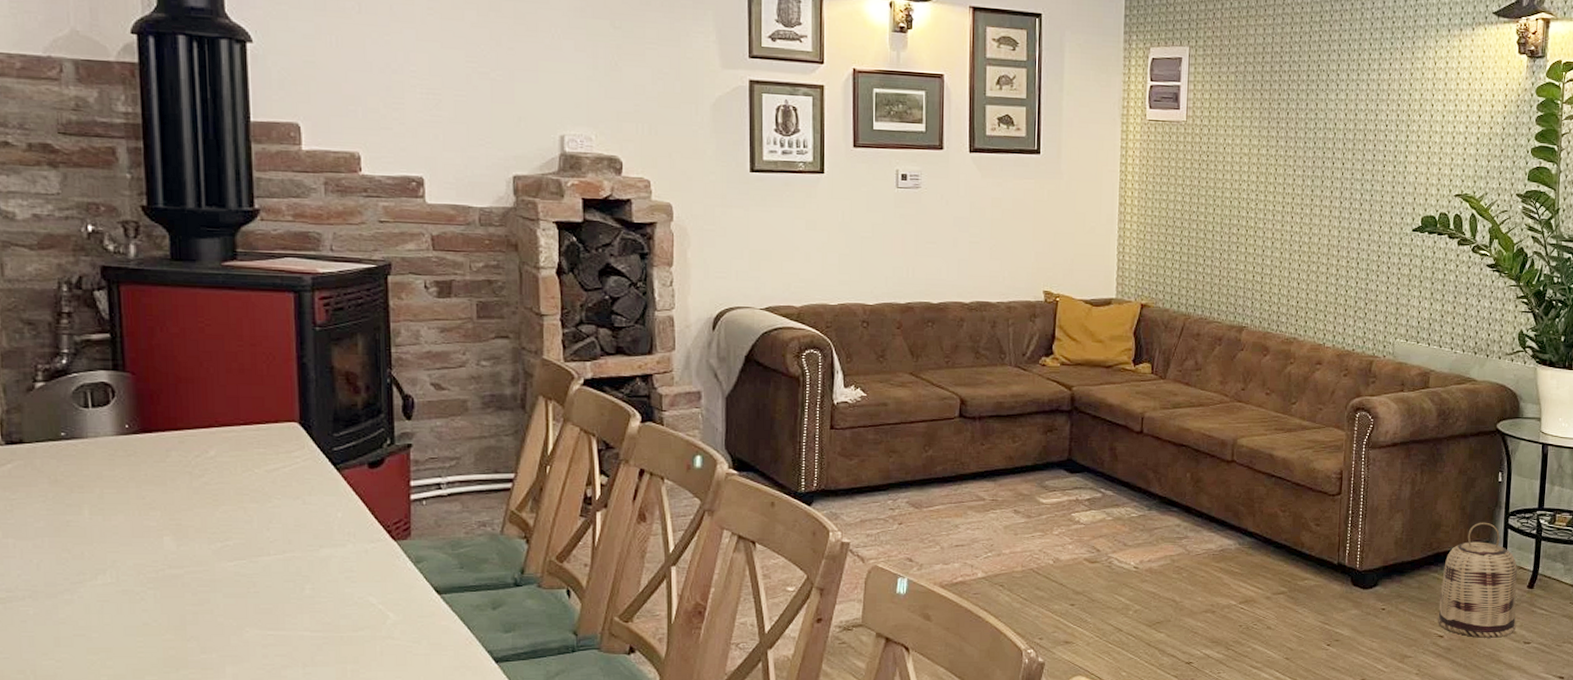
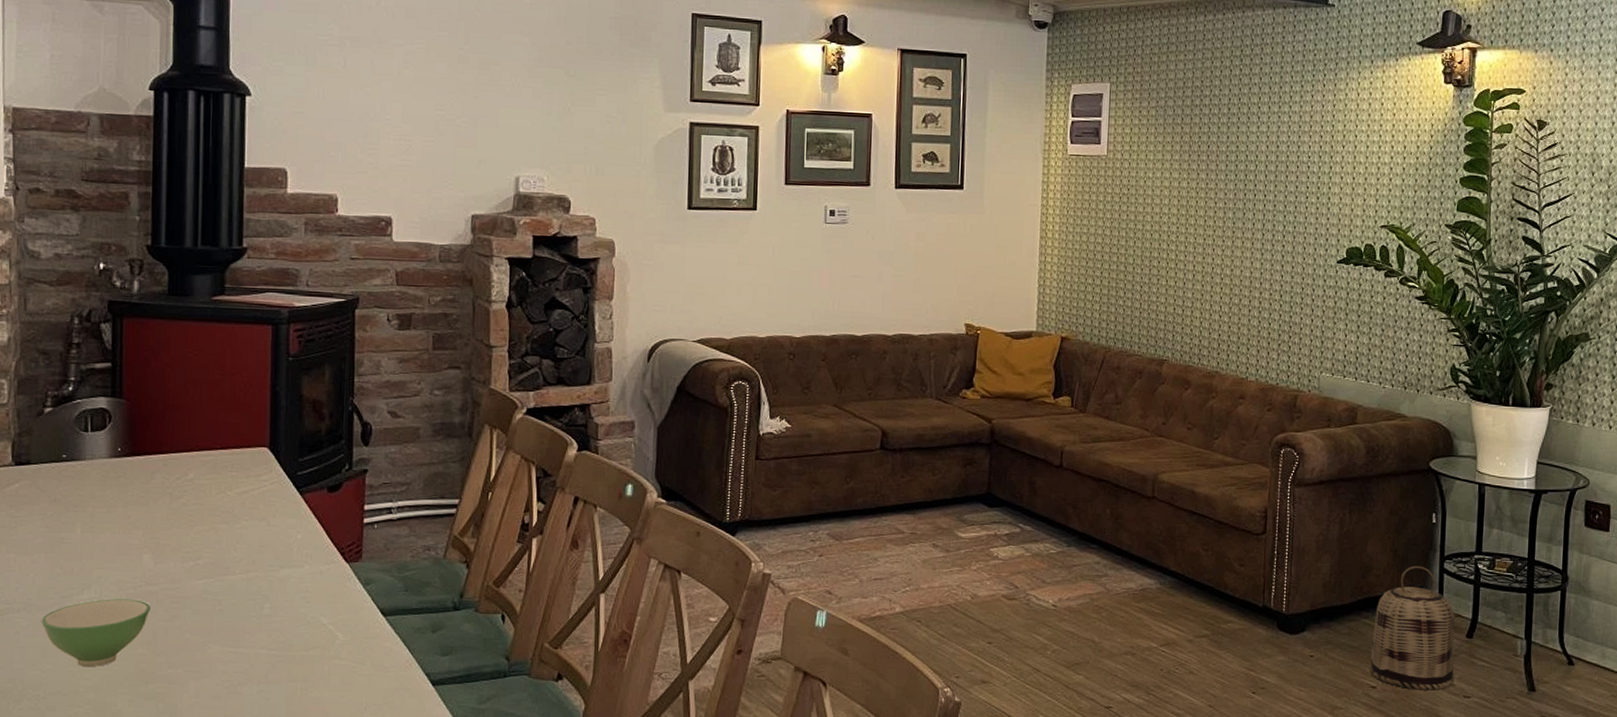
bowl: none [50,583,177,655] -> present [41,599,151,667]

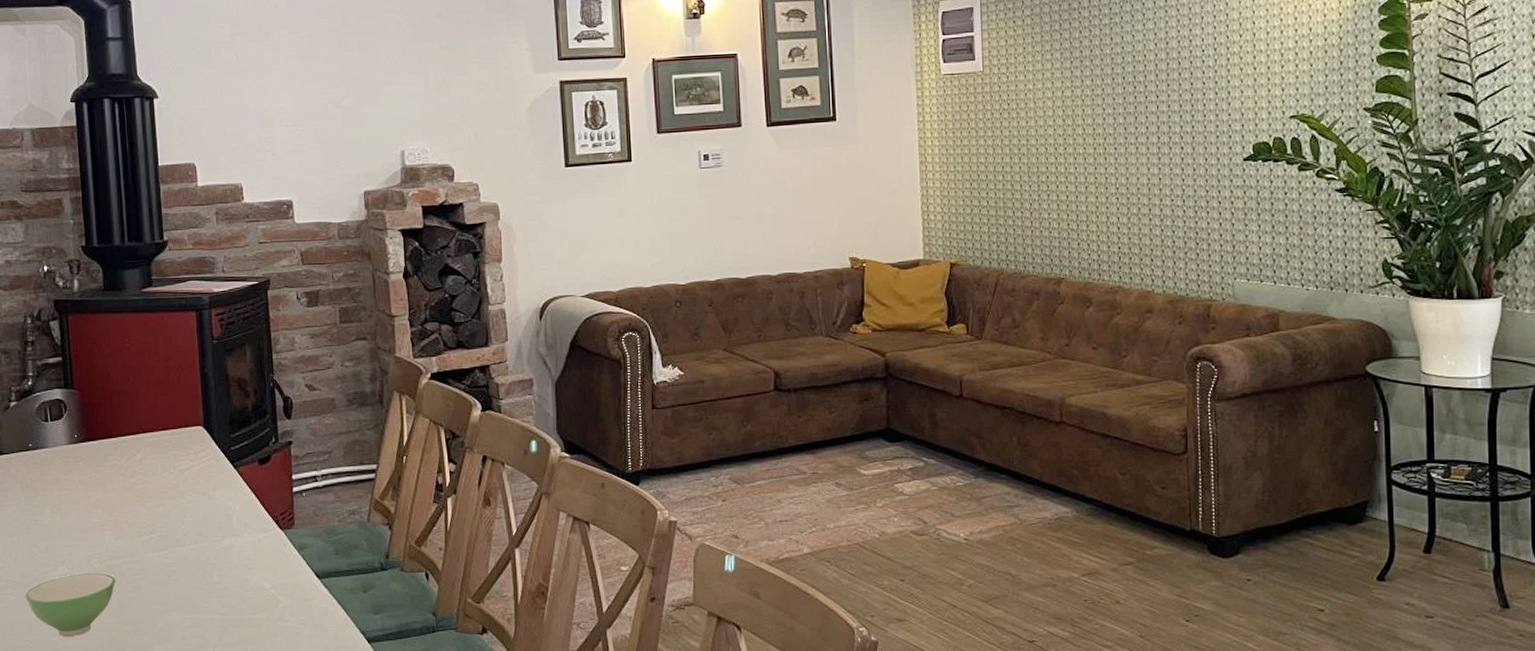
basket: present [1370,565,1455,691] -> none [1315,478,1413,612]

